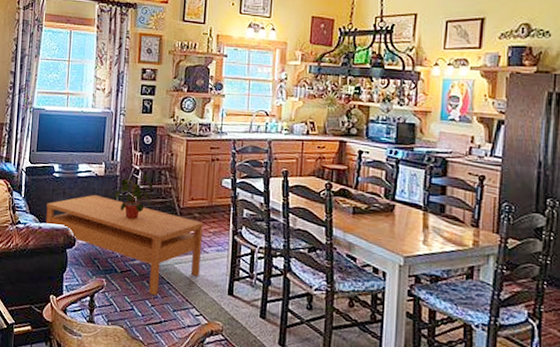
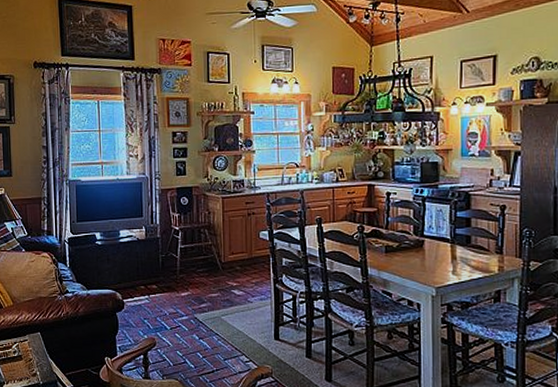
coffee table: present [45,194,204,296] -> none [92,258,246,348]
potted plant: present [114,174,154,219] -> none [157,234,195,277]

